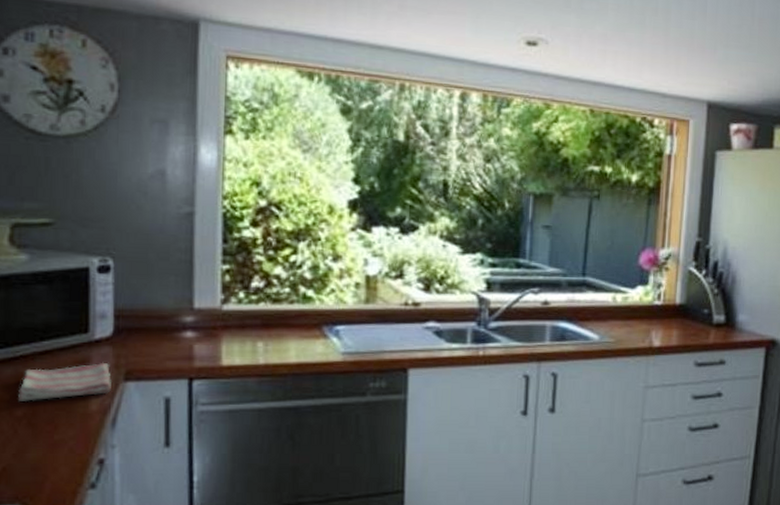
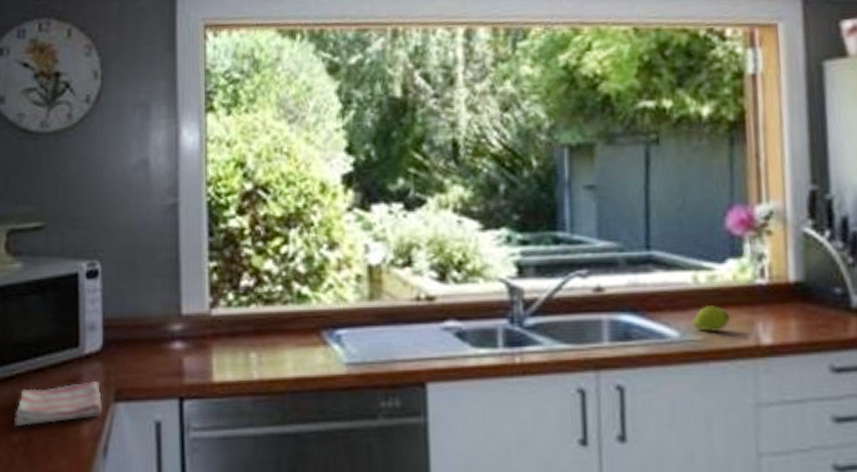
fruit: none [608,318,635,336] -> present [691,306,731,332]

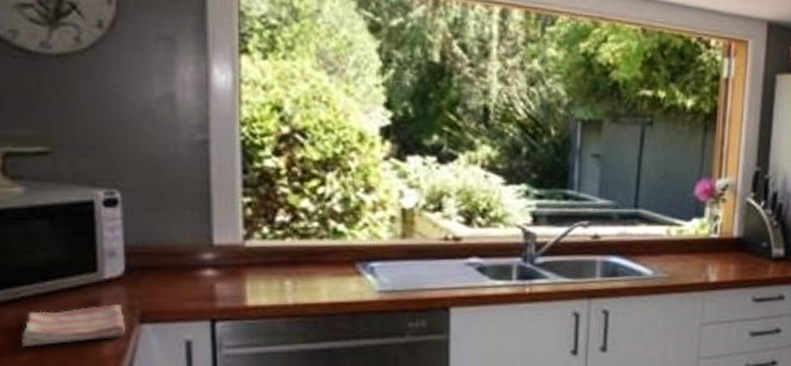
fruit: present [691,306,731,332] -> none [662,252,691,271]

